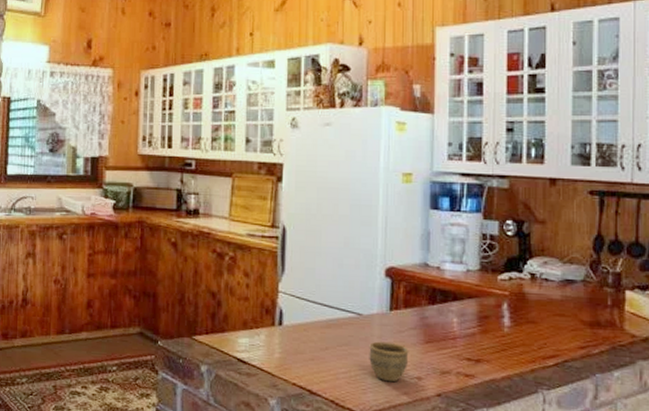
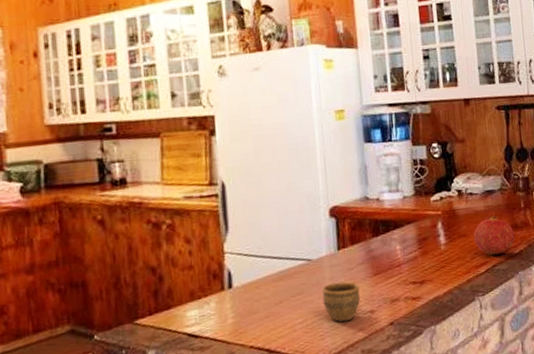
fruit: none [544,308,596,350] -> present [473,216,515,255]

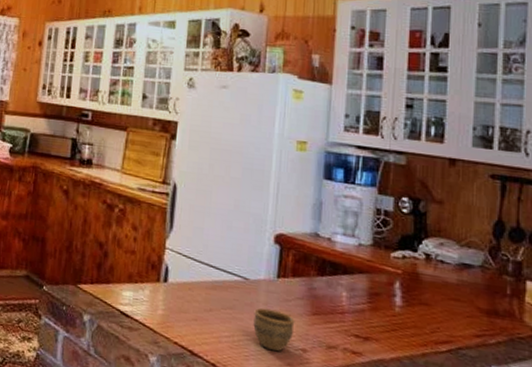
fruit: present [473,216,515,255] -> none [437,293,493,338]

